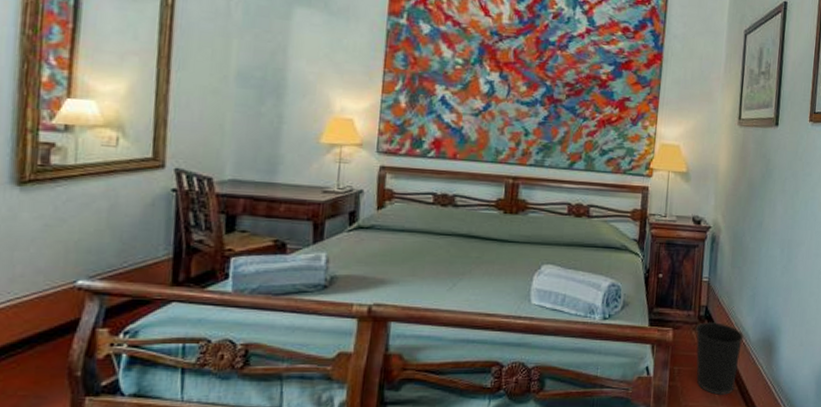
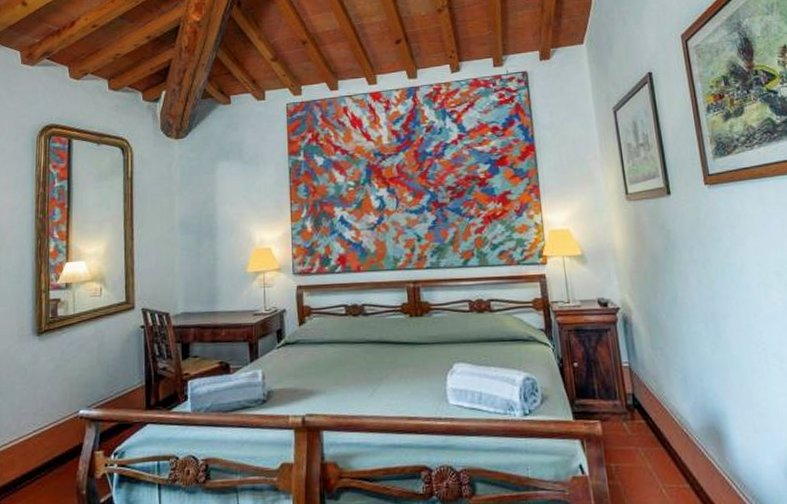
wastebasket: present [695,321,744,395] -> none [625,410,686,494]

